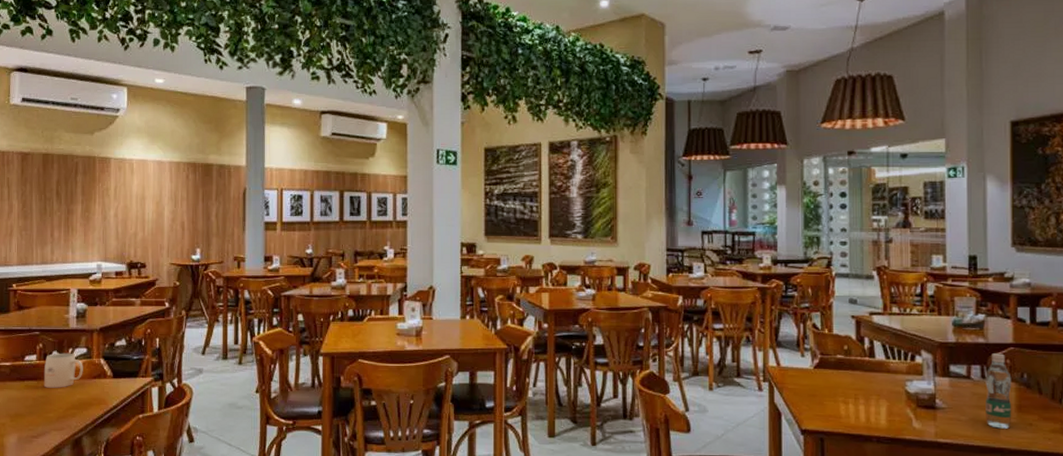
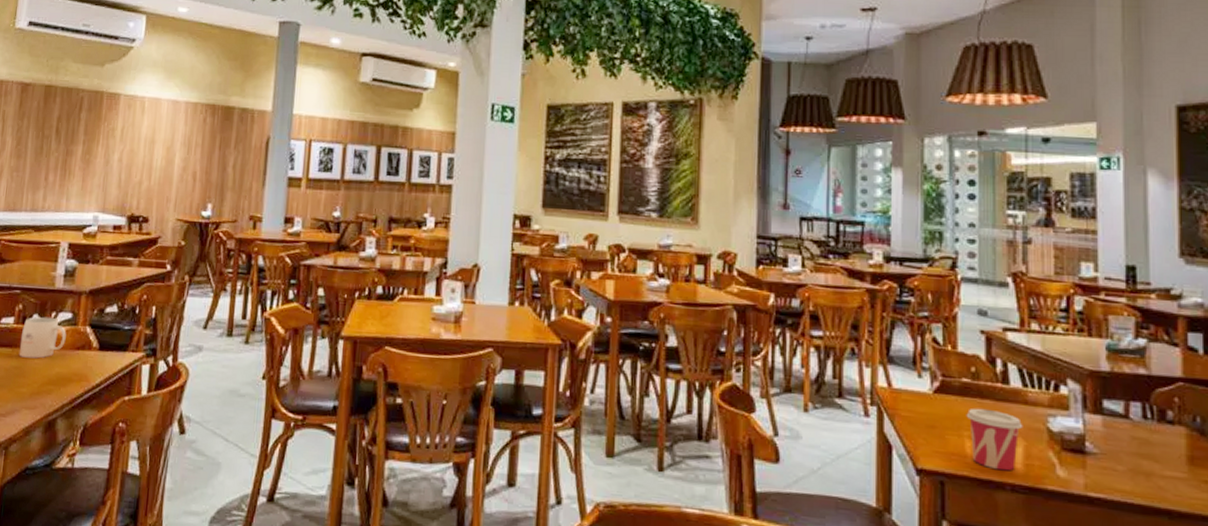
cup: none [840,378,886,427] -> present [966,408,1023,471]
bottle: present [985,353,1012,429] -> none [1148,388,1182,485]

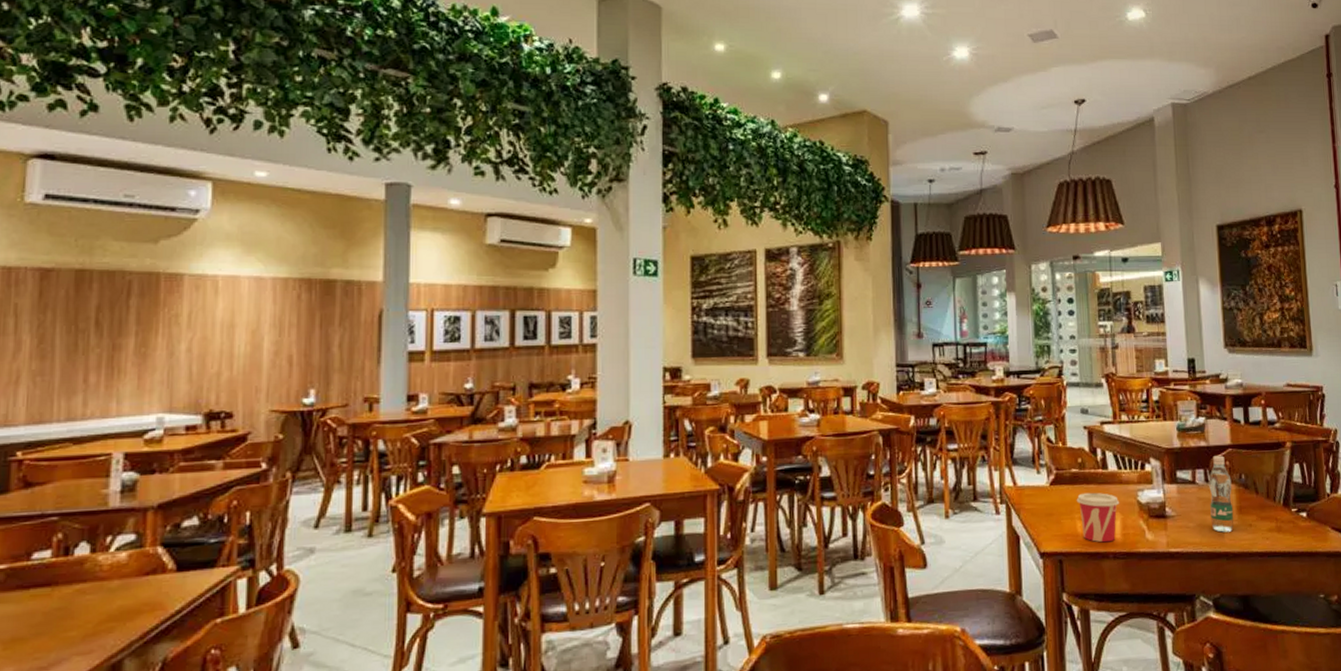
mug: present [19,317,66,359] -> none [62,542,129,596]
bottle: none [1148,388,1182,485] -> present [1208,455,1234,532]

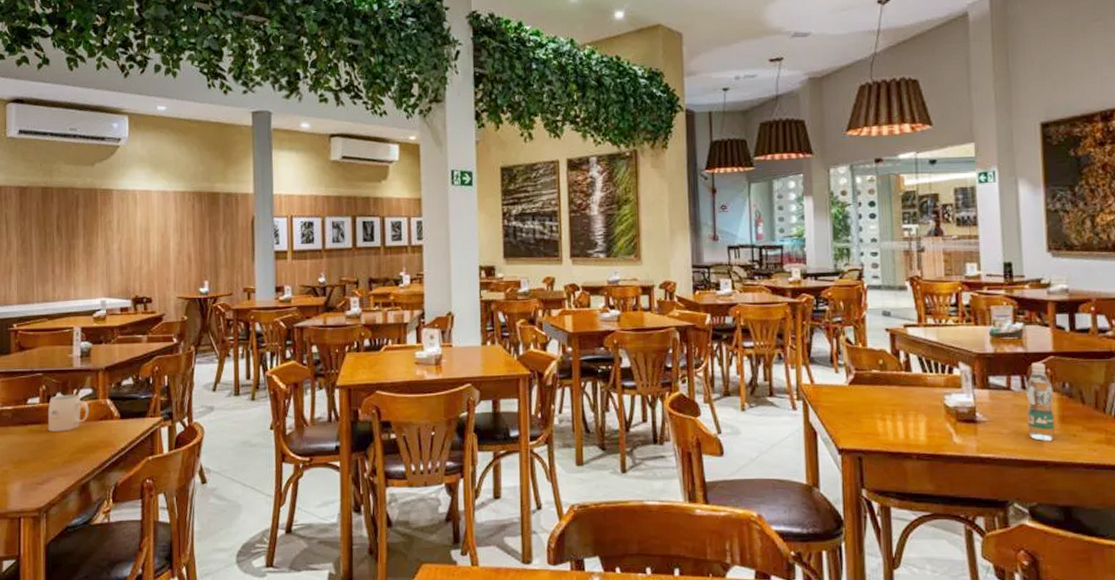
mug: none [62,542,129,596] -> present [47,394,89,432]
cup: present [1076,492,1120,543] -> none [877,393,925,443]

